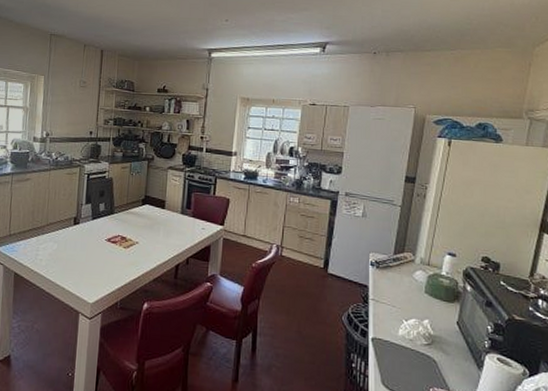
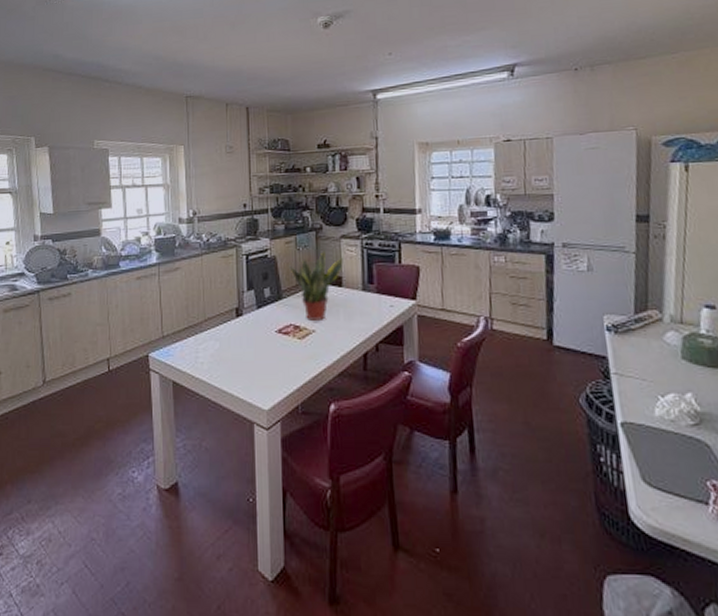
potted plant: none [123,177,168,235] -> present [289,250,343,321]

